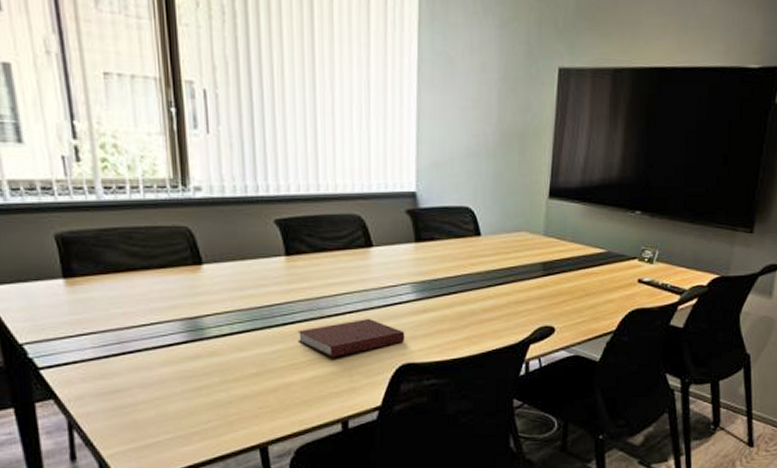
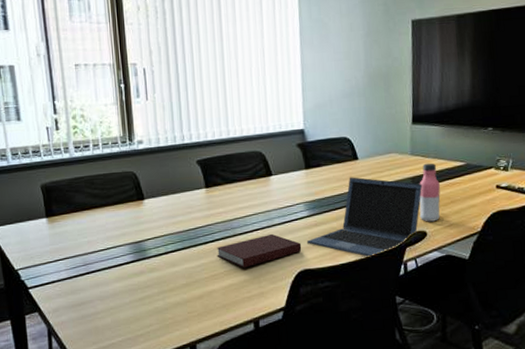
laptop: none [411,256,555,354] -> present [306,177,423,258]
water bottle: none [548,247,576,316] -> present [419,163,441,222]

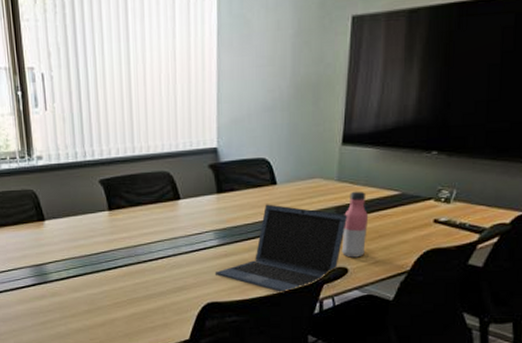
notebook: present [216,233,302,268] -> none [119,262,210,297]

